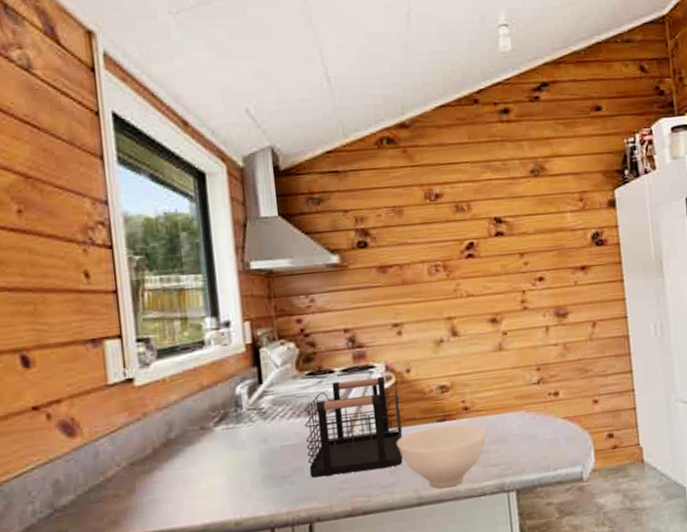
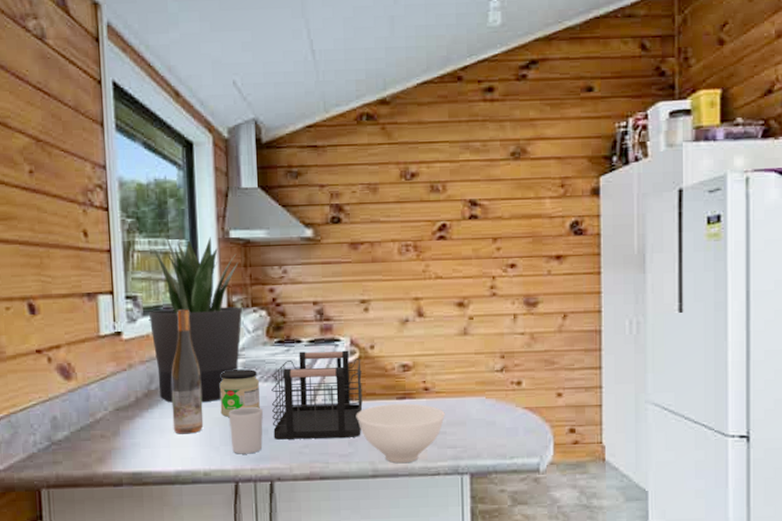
planter: none [163,265,269,451] -> present [148,230,242,403]
wine bottle: none [192,347,232,484] -> present [170,308,204,434]
jar: none [247,405,293,459] -> present [219,369,260,417]
mug: none [260,445,299,498] -> present [229,407,263,454]

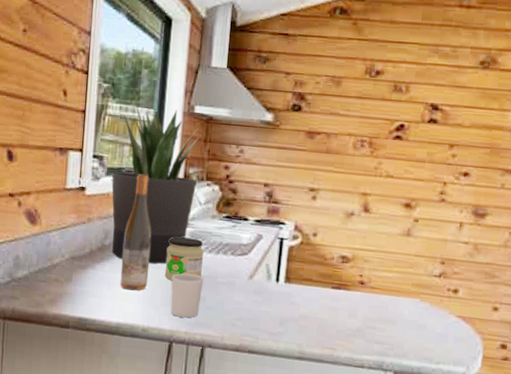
dish rack: present [271,350,363,440] -> none [210,229,303,318]
bowl: present [356,403,445,464] -> none [290,291,377,351]

